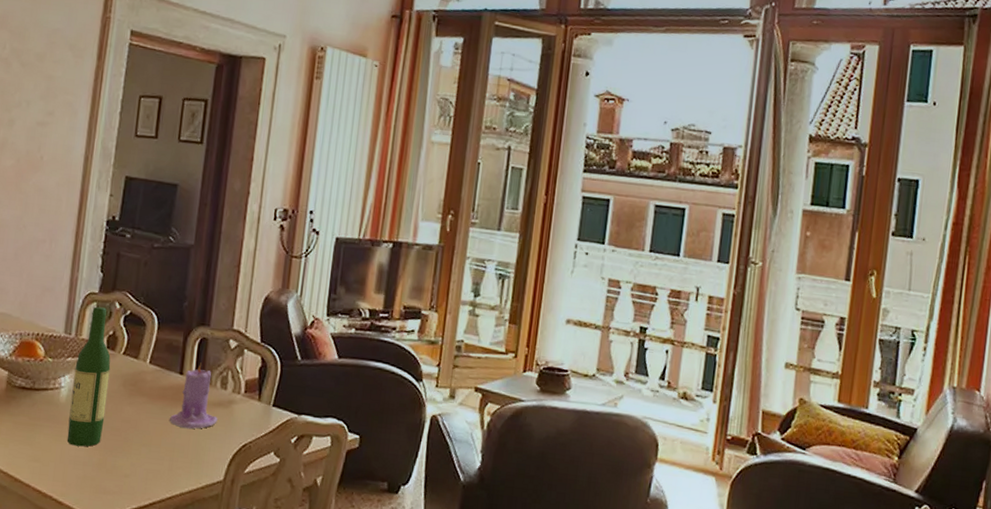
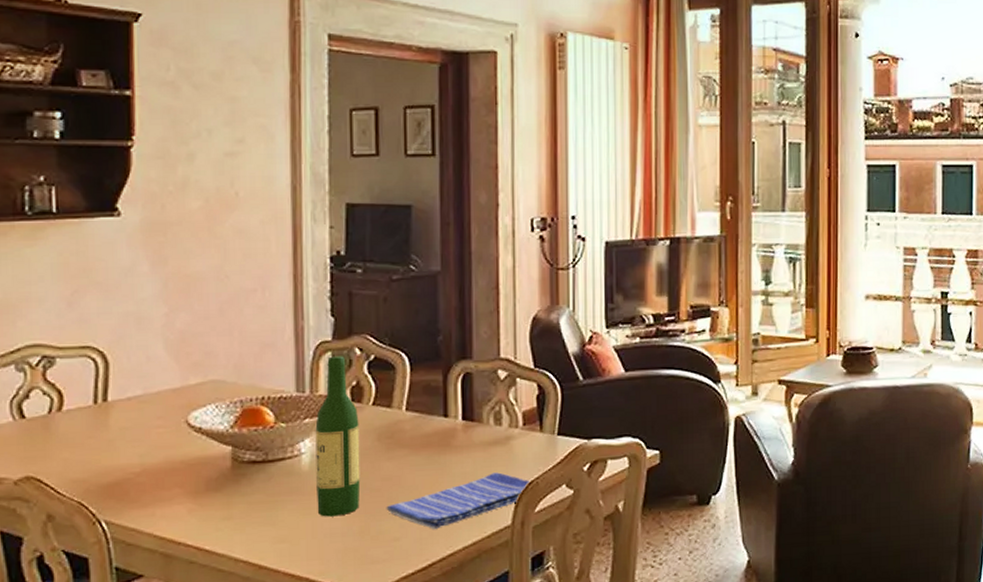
dish towel: none [122,431,244,473] -> present [386,472,529,529]
candle: present [169,362,218,429] -> none [438,400,496,476]

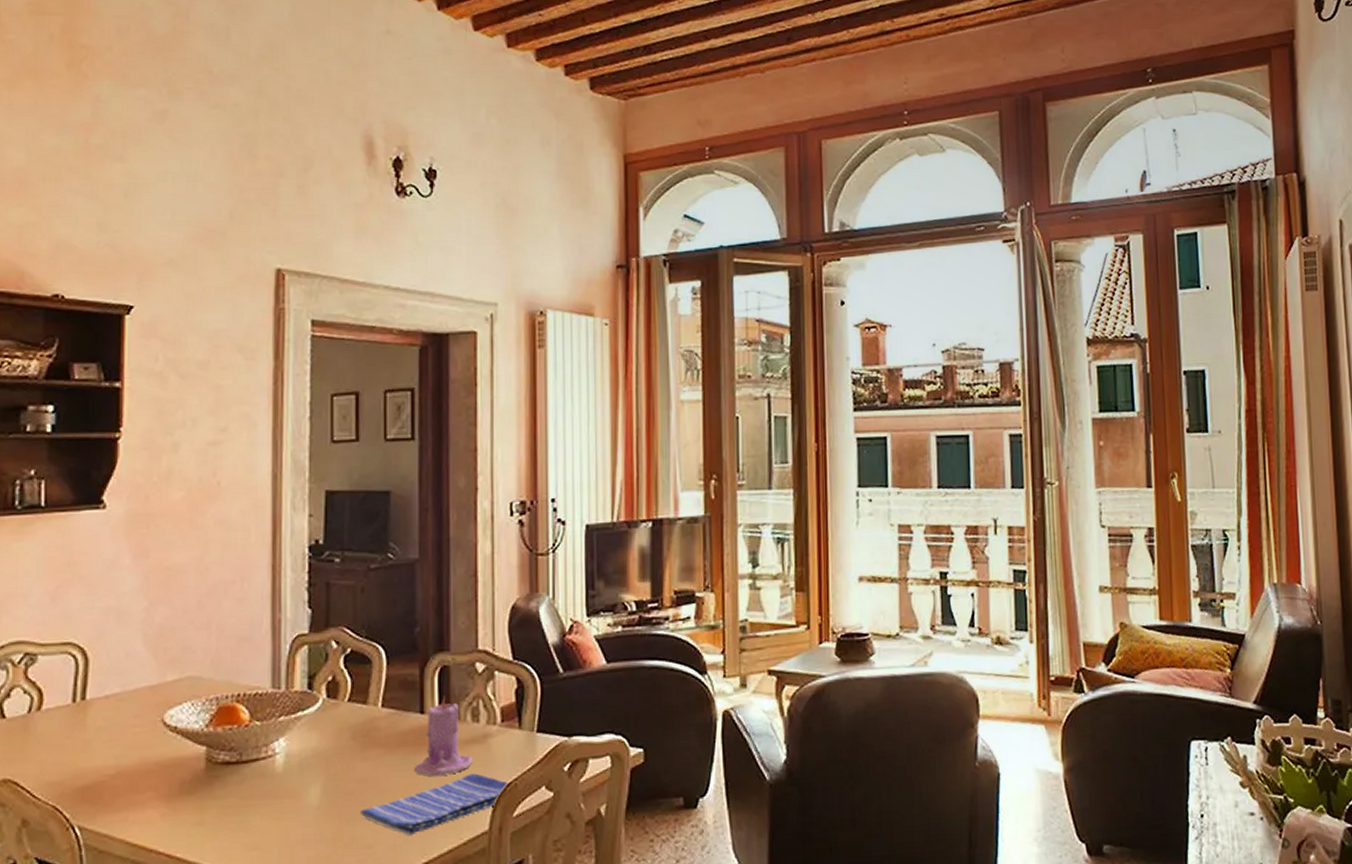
wine bottle: present [315,356,361,517] -> none [290,649,335,822]
candle: none [438,400,496,476] -> present [414,695,473,777]

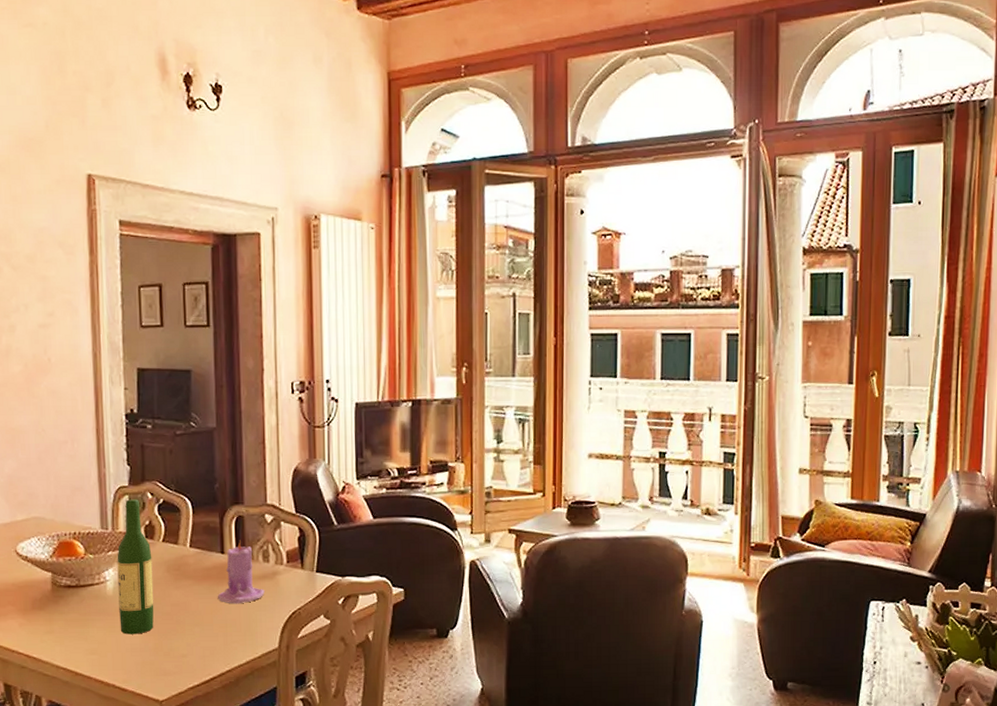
wine bottle: none [290,649,335,822] -> present [117,499,154,635]
dish towel: present [360,773,508,835] -> none [175,603,293,648]

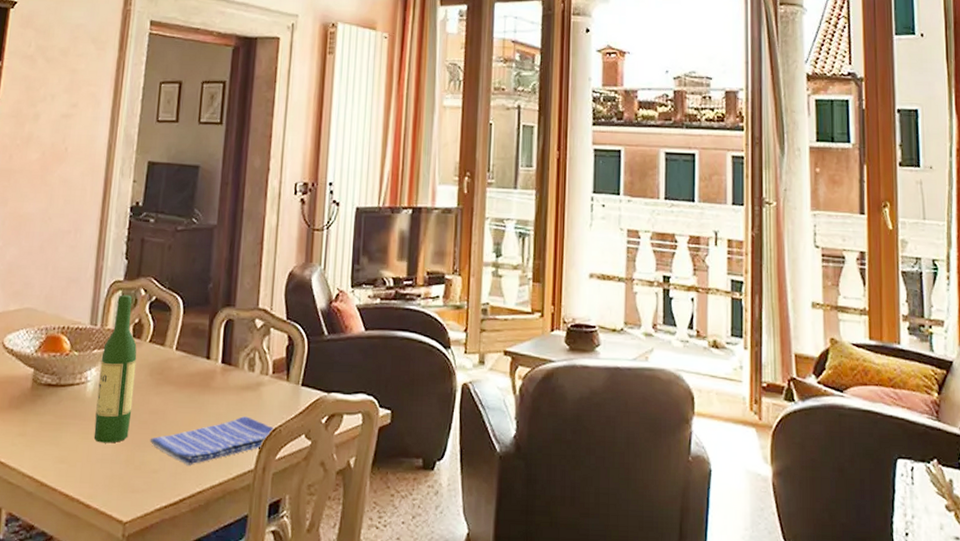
dish towel: none [175,603,293,648] -> present [150,416,274,465]
candle: present [217,540,265,604] -> none [197,345,246,416]

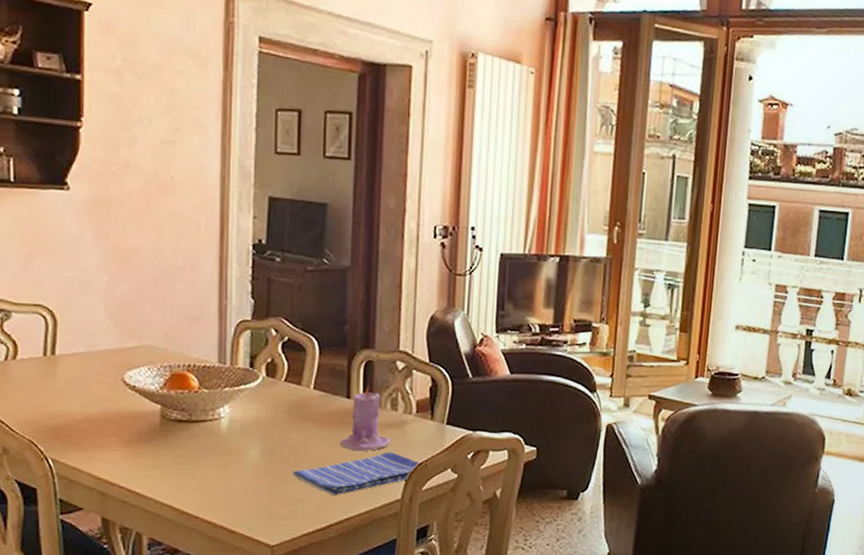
wine bottle: present [93,295,137,443] -> none [233,334,272,476]
candle: none [197,345,246,416] -> present [339,385,390,452]

